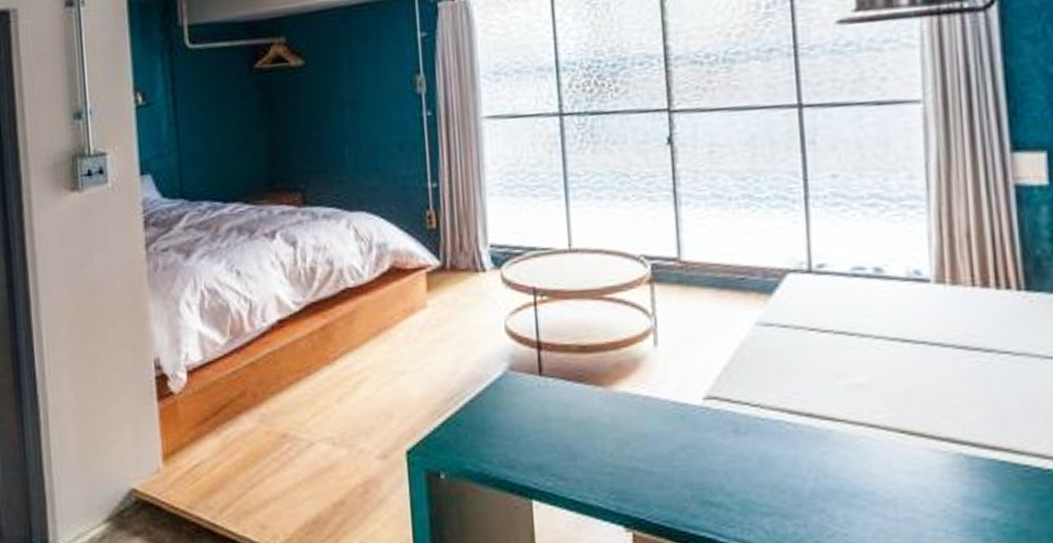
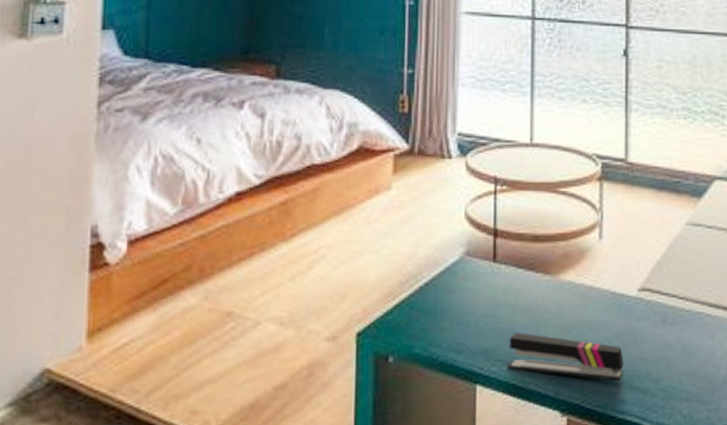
stapler: none [563,447,693,495] -> present [507,333,624,381]

